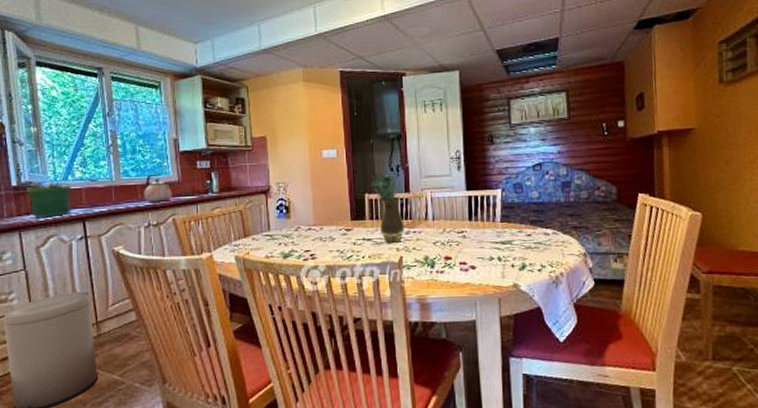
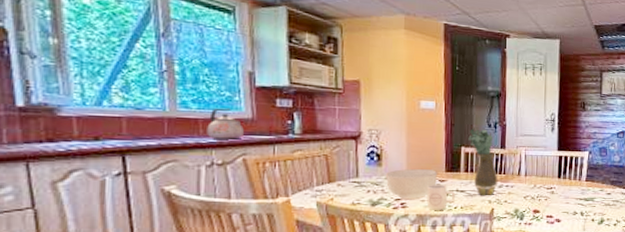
planter: present [26,181,74,218] -> none [39,103,111,148]
bowl: none [294,218,344,251] -> present [385,168,438,200]
mug: none [334,233,362,262] -> present [427,184,455,211]

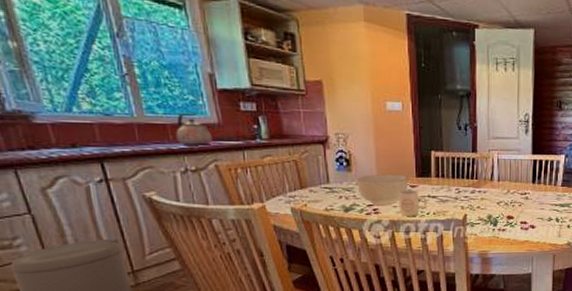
vase: present [468,126,498,195] -> none [438,128,470,201]

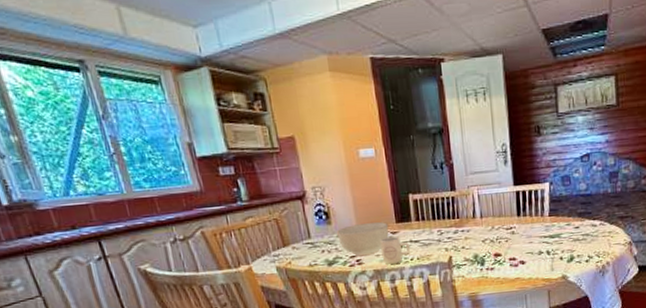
kettle: present [176,112,212,145] -> none [162,183,197,216]

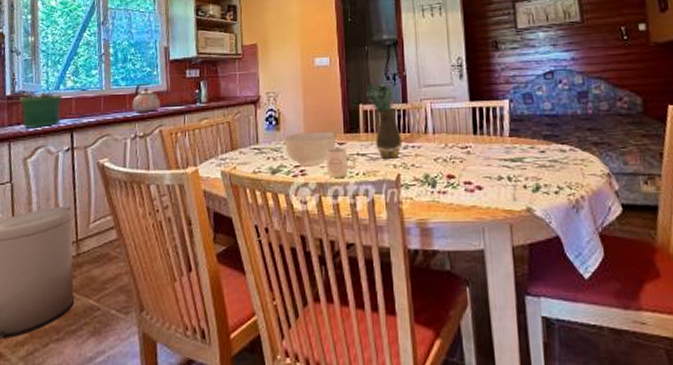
planter: none [21,197,81,240] -> present [19,90,65,128]
kettle: none [162,183,197,216] -> present [132,83,160,112]
vase: none [414,170,453,244] -> present [366,80,403,159]

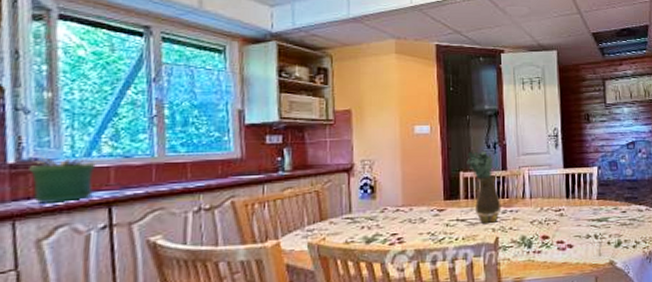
kettle: present [132,83,160,112] -> none [195,149,232,182]
bowl: present [283,130,337,167] -> none [379,198,436,235]
mug: present [326,147,356,179] -> none [425,213,455,245]

